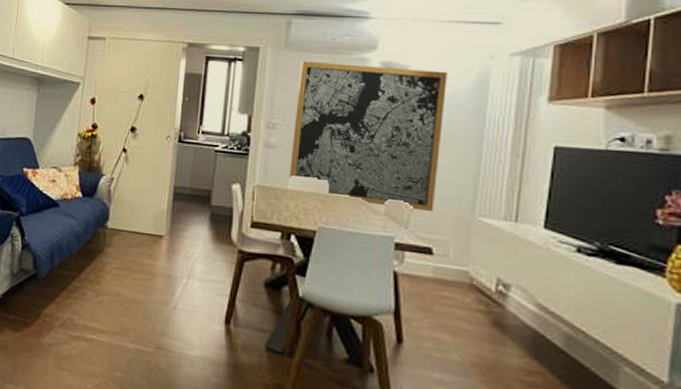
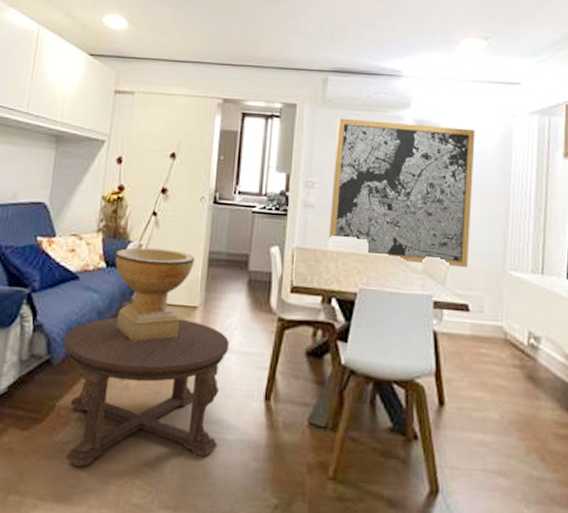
coffee table: none [46,241,192,369] -> present [62,317,229,468]
decorative bowl: none [89,180,162,264] -> present [114,247,195,341]

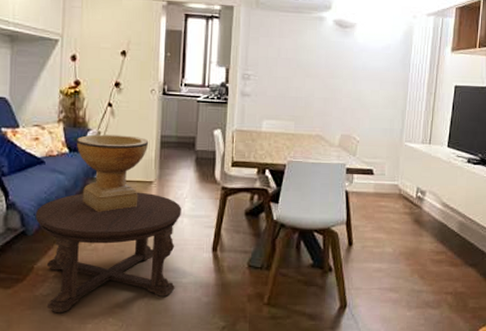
wall art: present [328,118,475,268] -> none [262,18,383,142]

